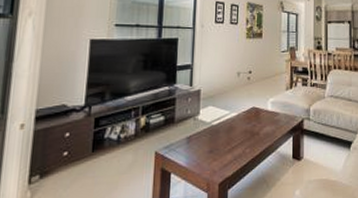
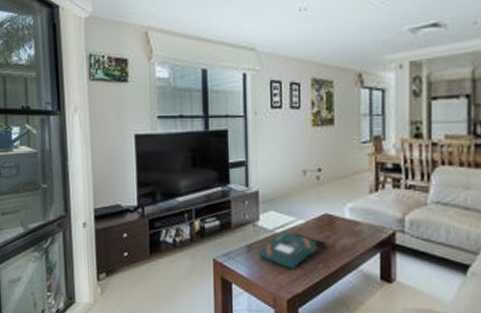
board game: none [197,123,252,155] -> present [259,231,325,269]

